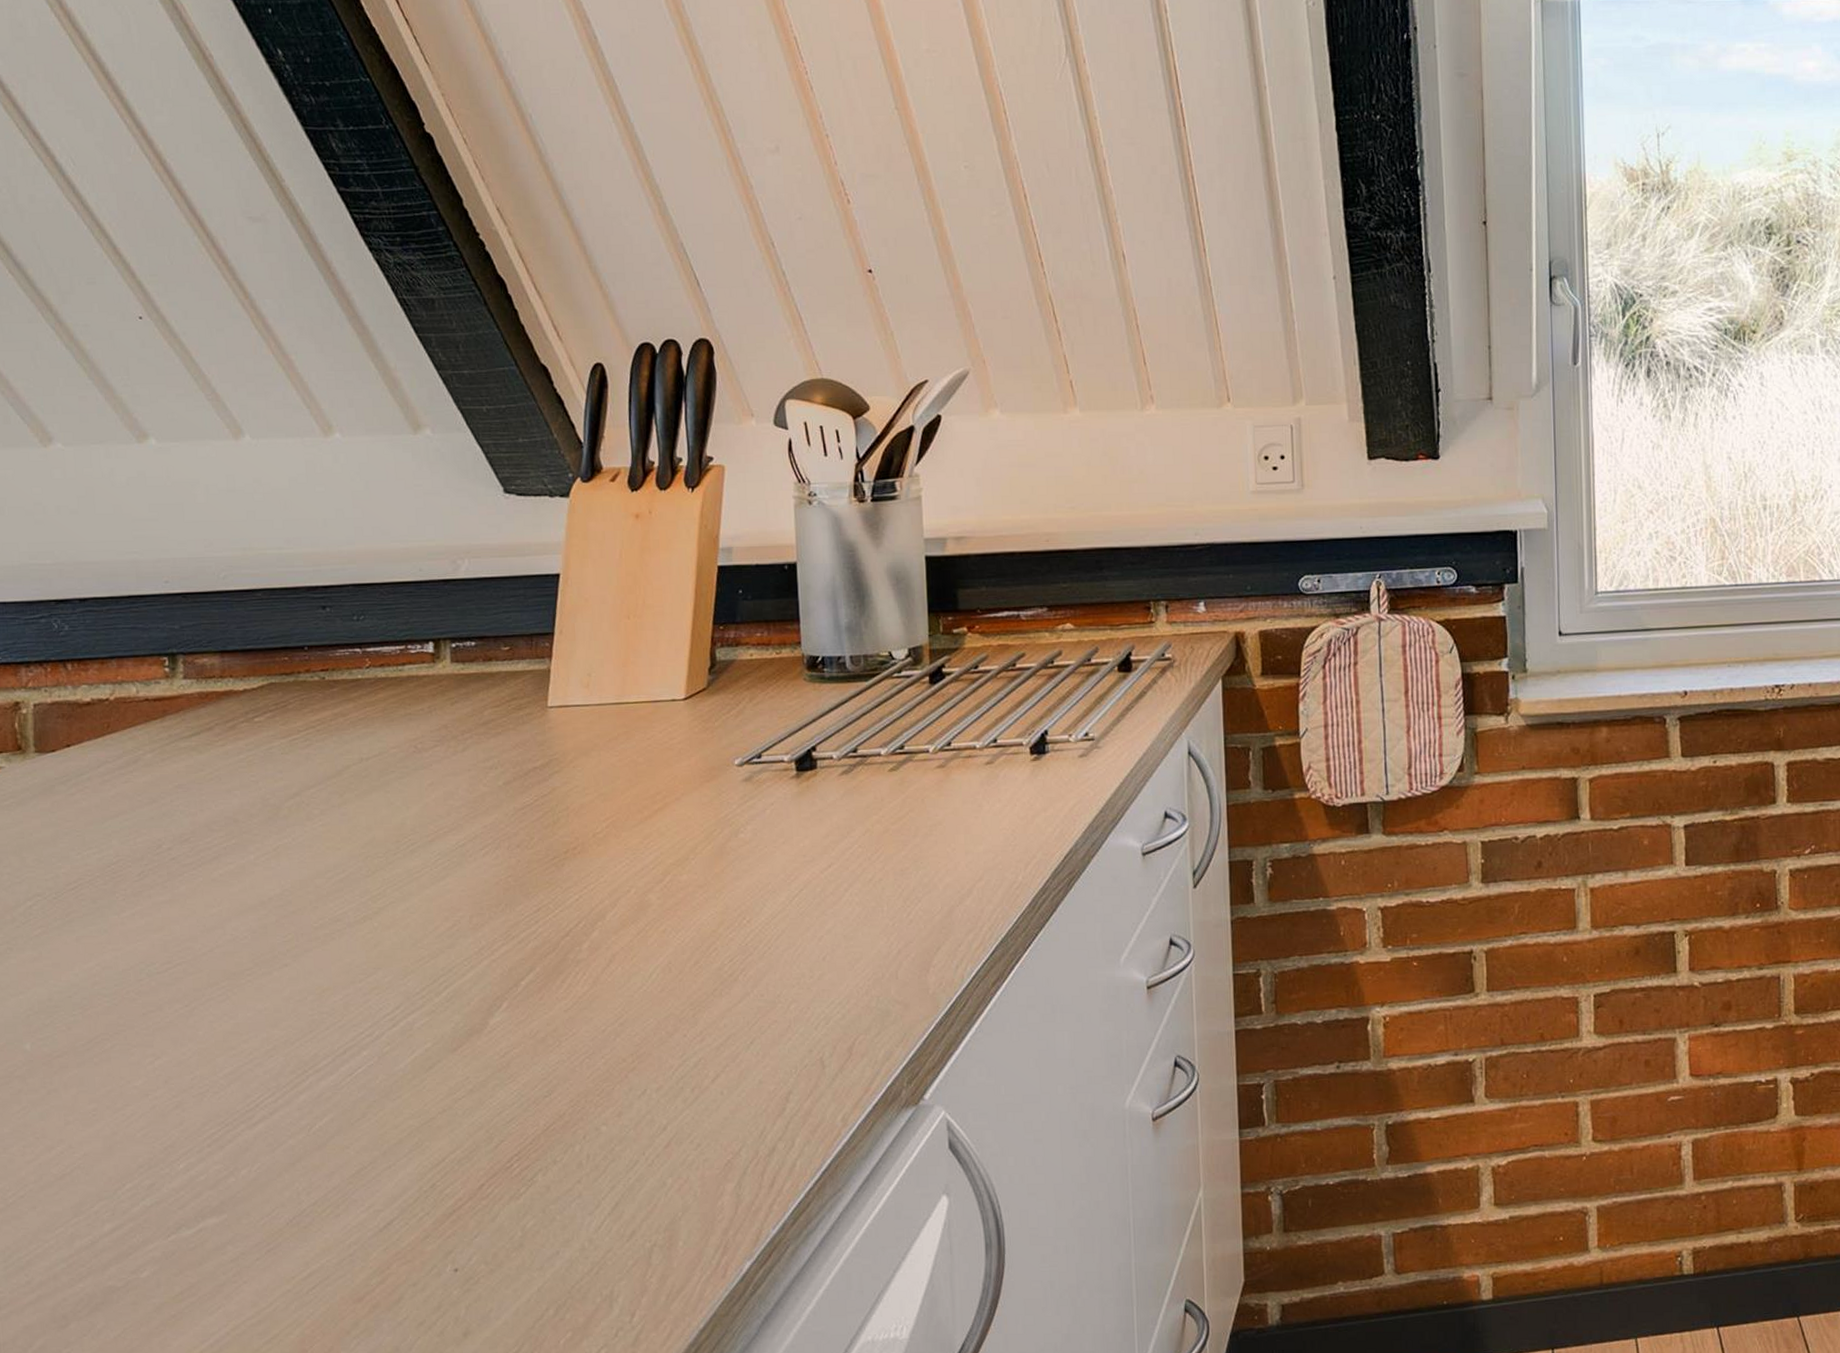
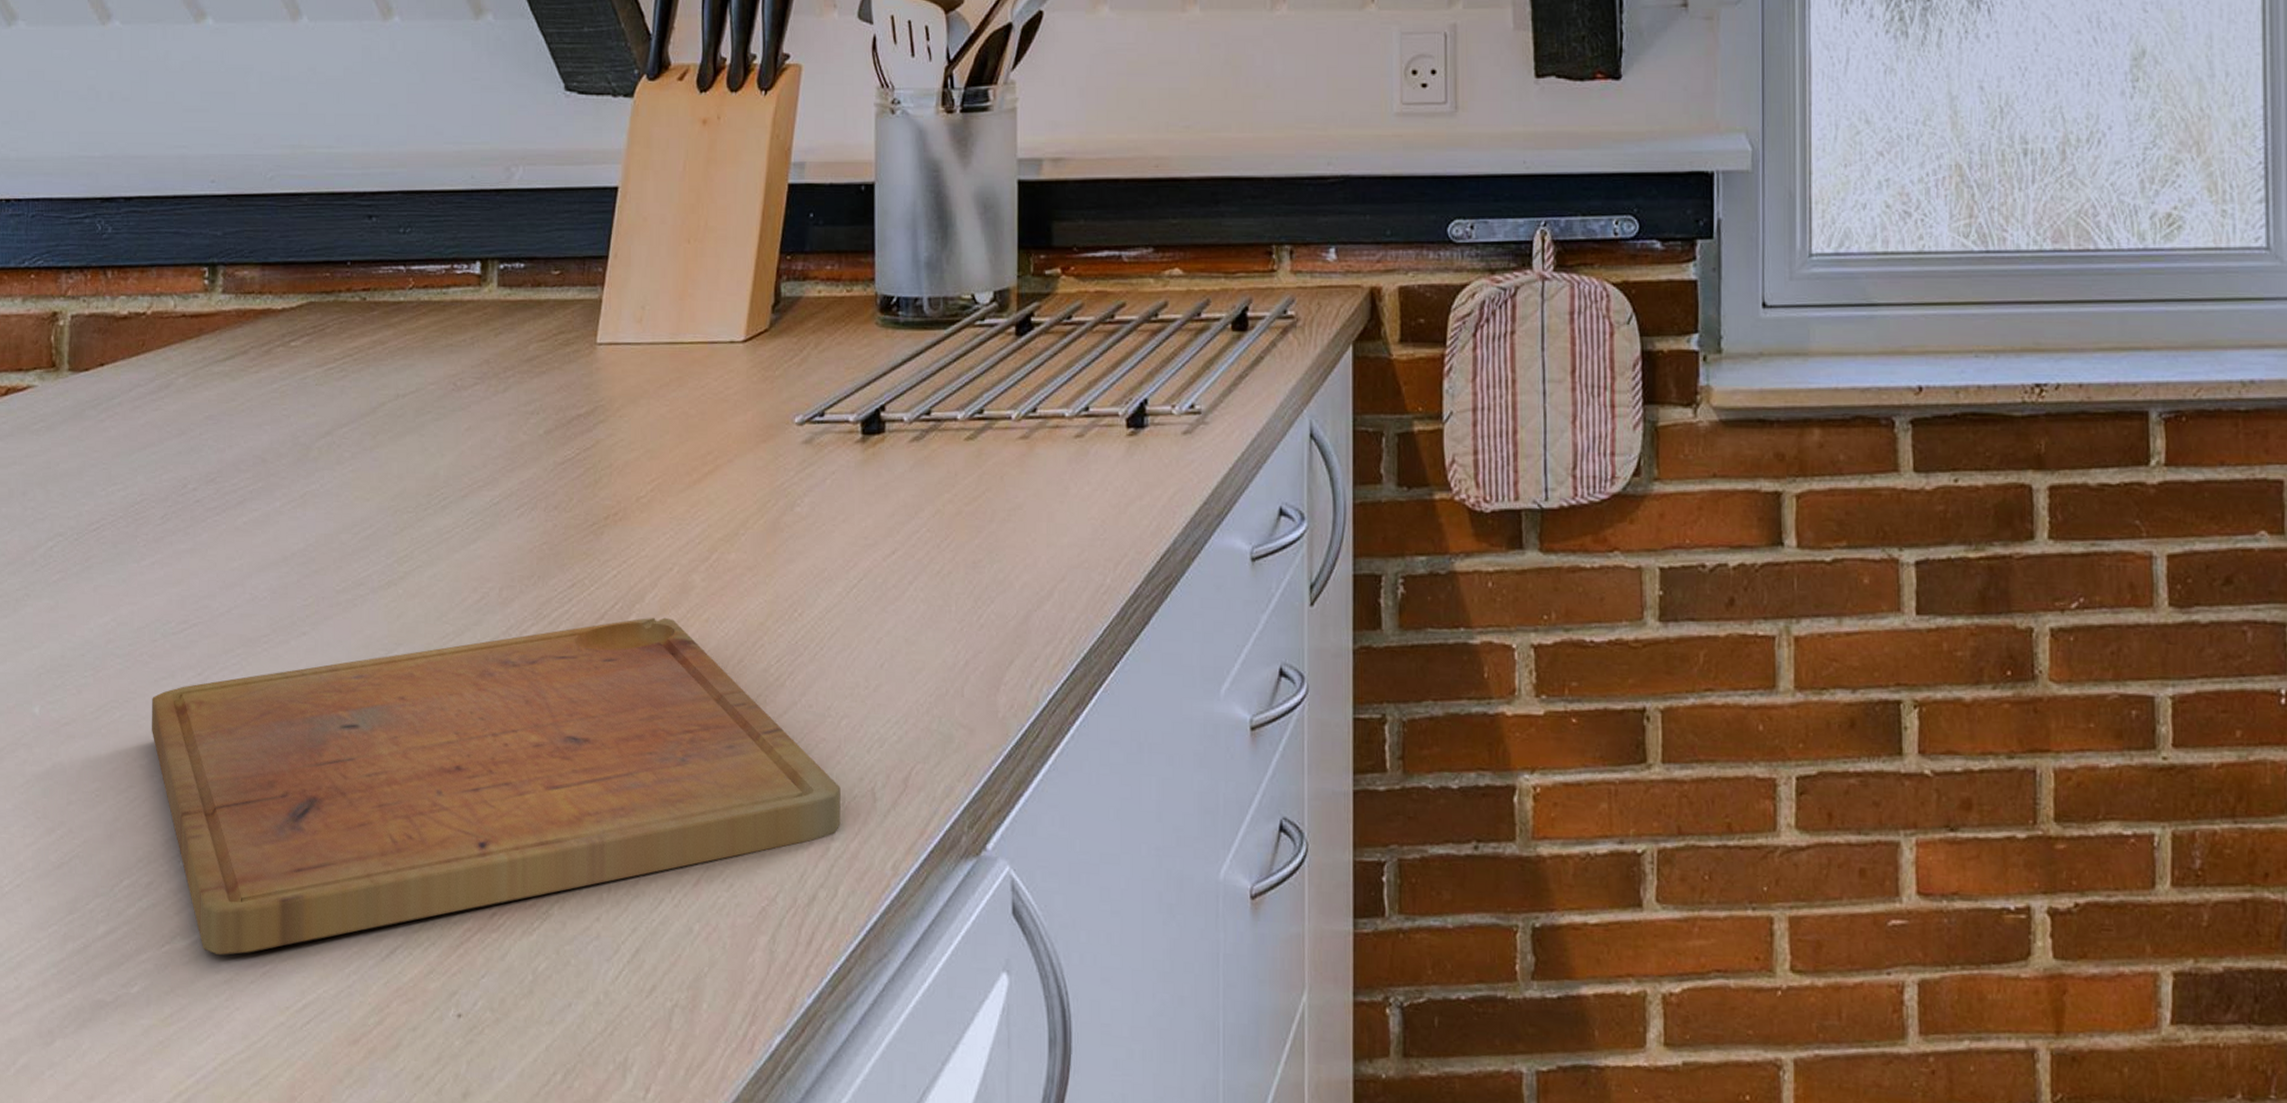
cutting board: none [141,931,794,1240] -> present [152,617,841,956]

